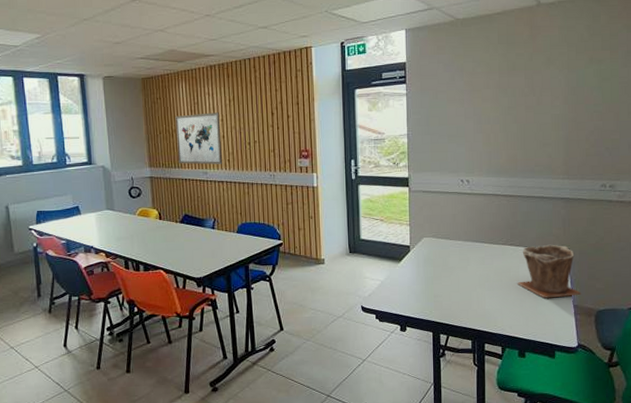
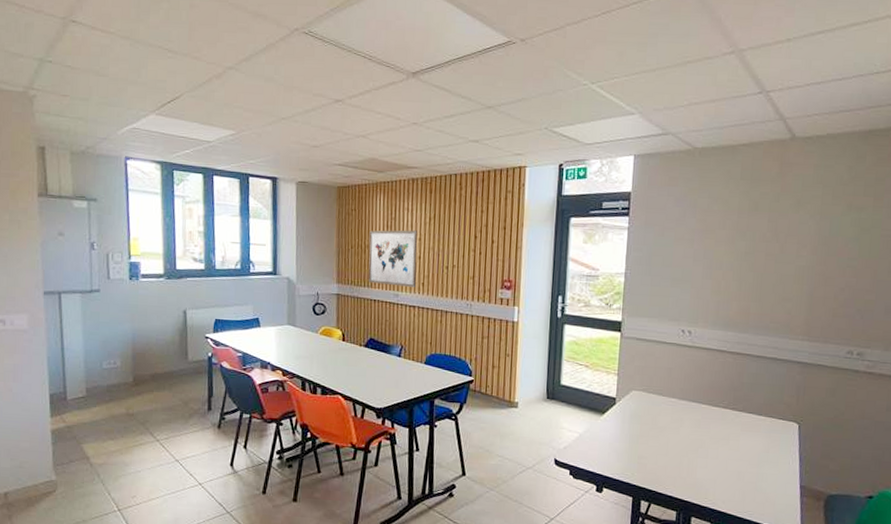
plant pot: present [517,244,581,299] -> none [736,412,811,475]

